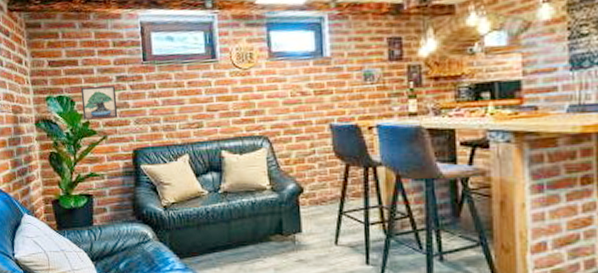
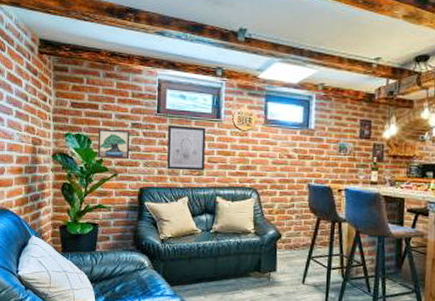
wall art: none [156,71,204,125] -> present [167,125,206,171]

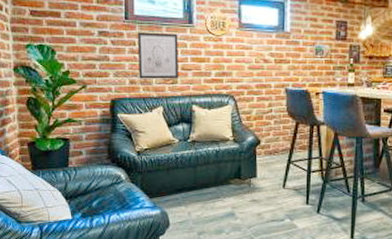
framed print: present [97,129,130,159] -> none [62,38,98,70]

